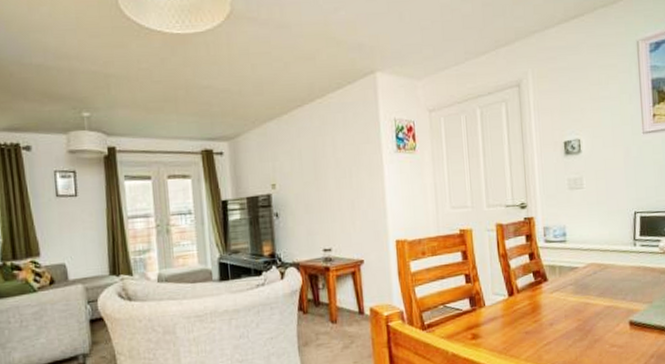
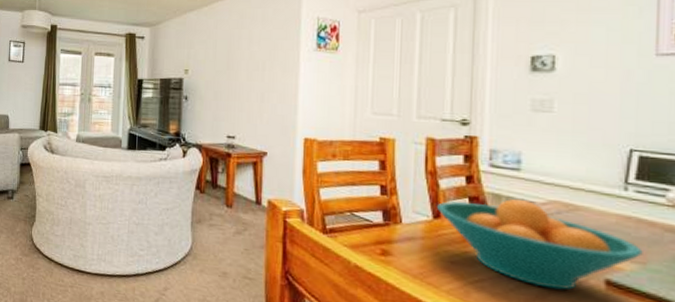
fruit bowl: none [509,266,650,339] -> present [436,198,643,290]

